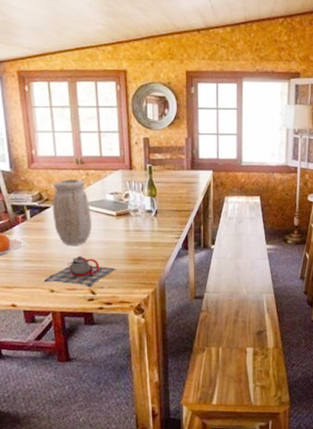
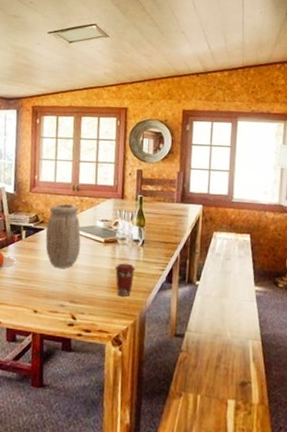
teapot: present [43,255,115,287] -> none [28,278,98,312]
coffee cup: none [129,234,152,267] -> present [114,263,136,296]

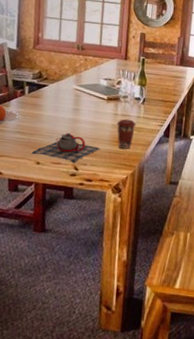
teapot: none [28,278,98,312] -> present [31,132,100,163]
vase: present [45,204,81,268] -> none [49,62,85,123]

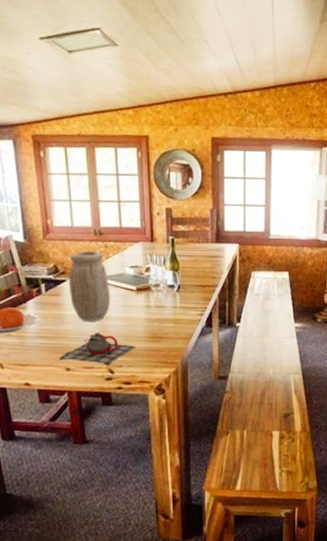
vase: none [49,62,85,123] -> present [68,251,110,321]
coffee cup: present [116,118,137,149] -> none [150,310,173,345]

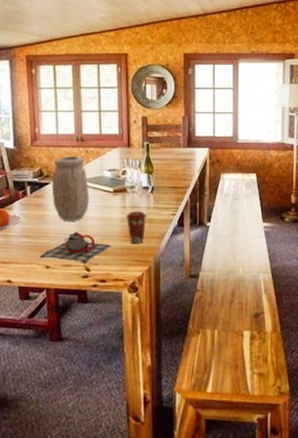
coffee cup: none [150,310,173,345] -> present [125,211,147,244]

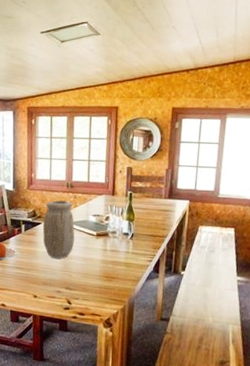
teapot: present [39,231,111,264] -> none [29,267,91,297]
coffee cup: present [125,211,147,244] -> none [106,254,126,284]

